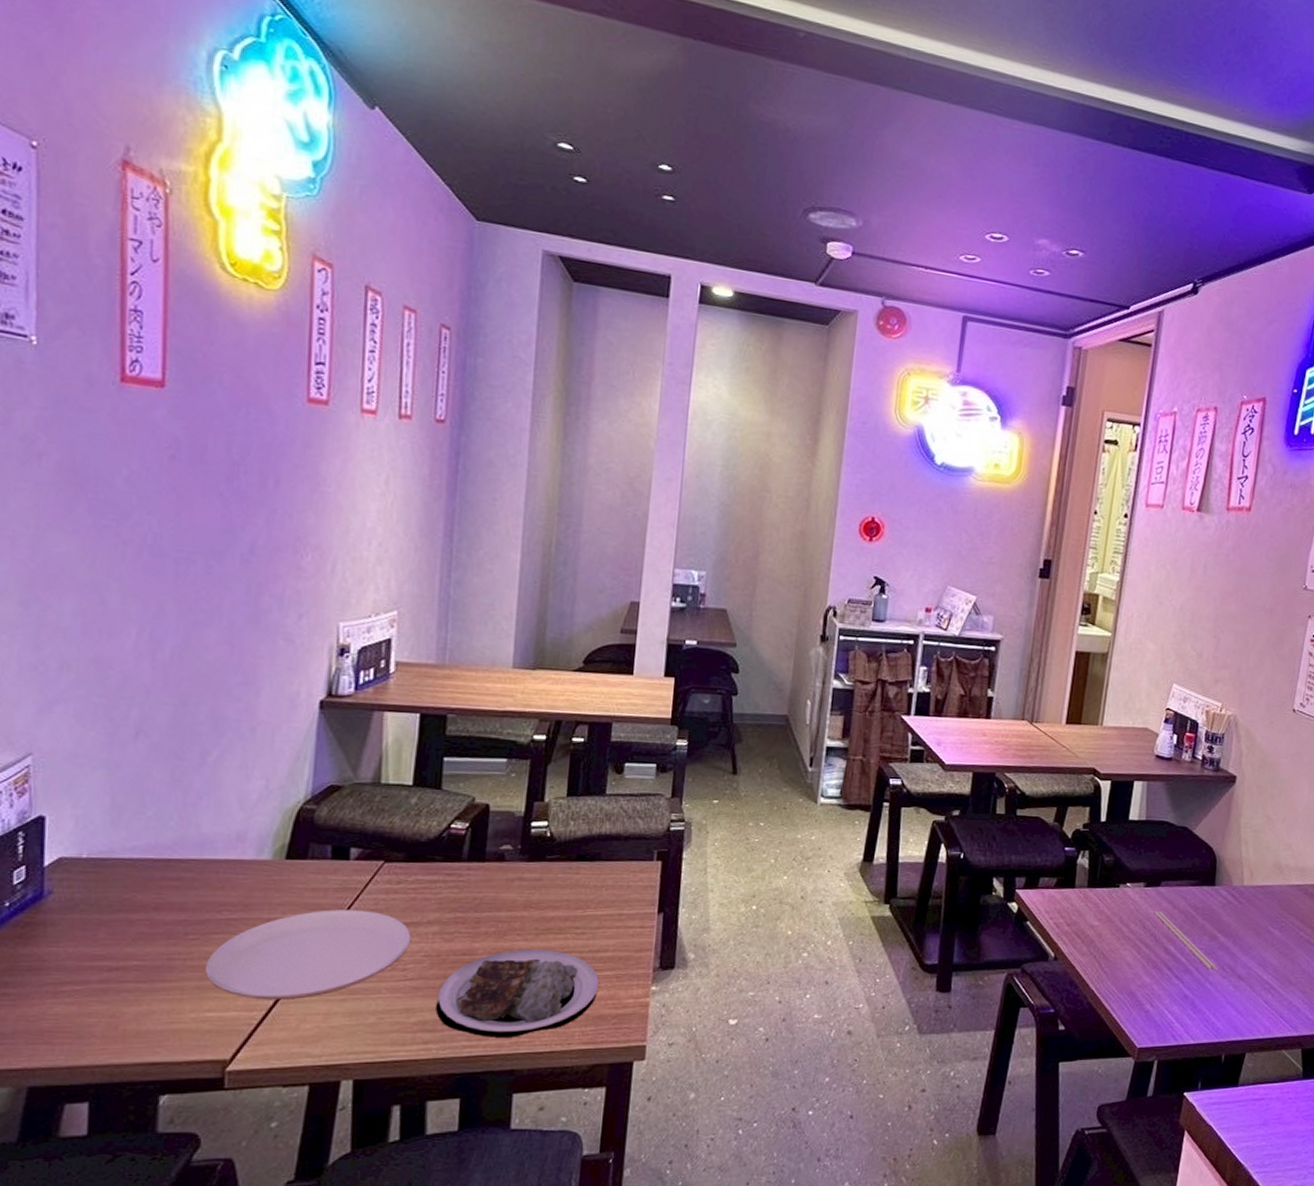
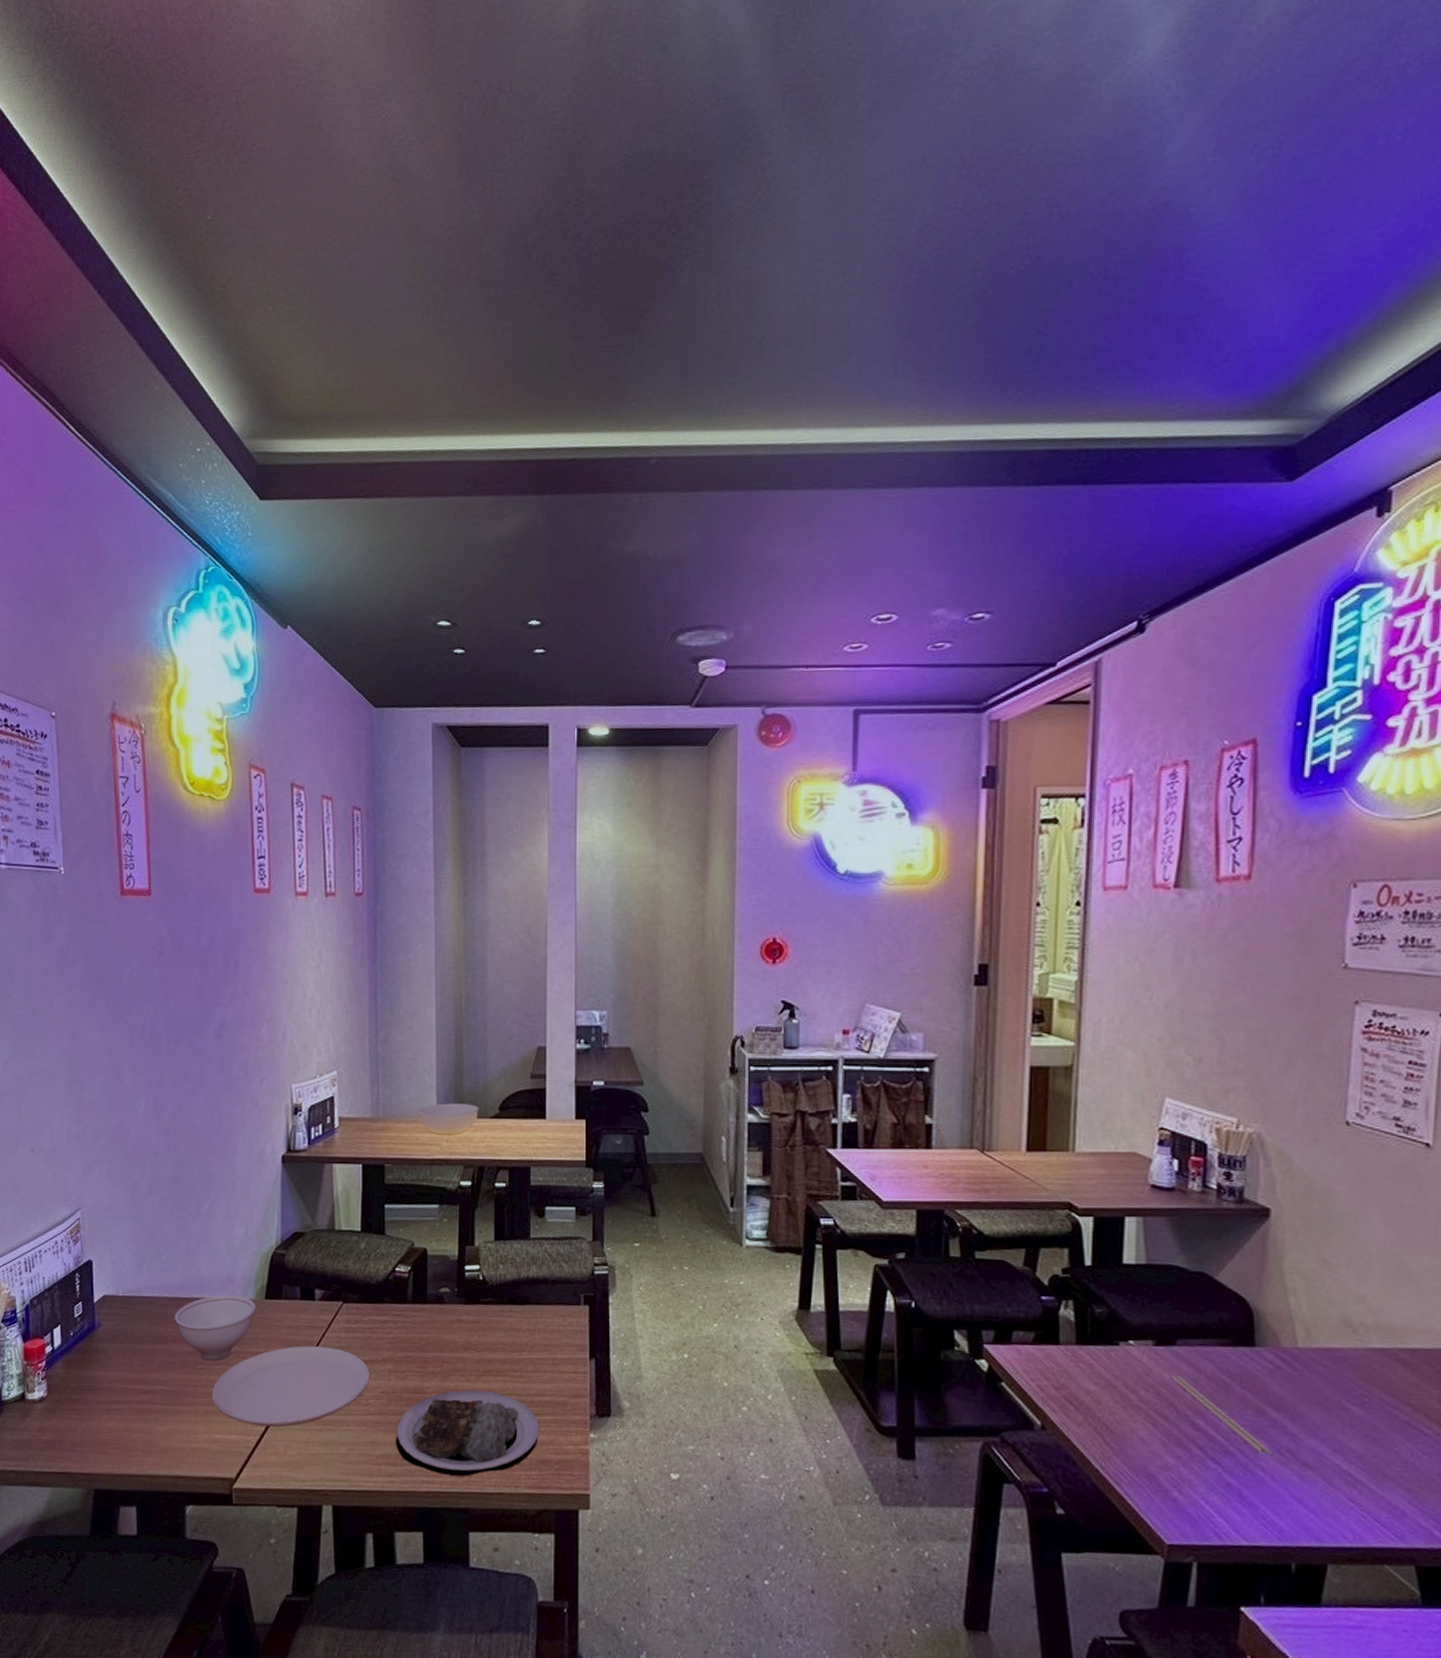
bowl: none [159,855,272,930] -> present [174,1294,256,1361]
bowl: none [490,653,561,688] -> present [417,1103,479,1137]

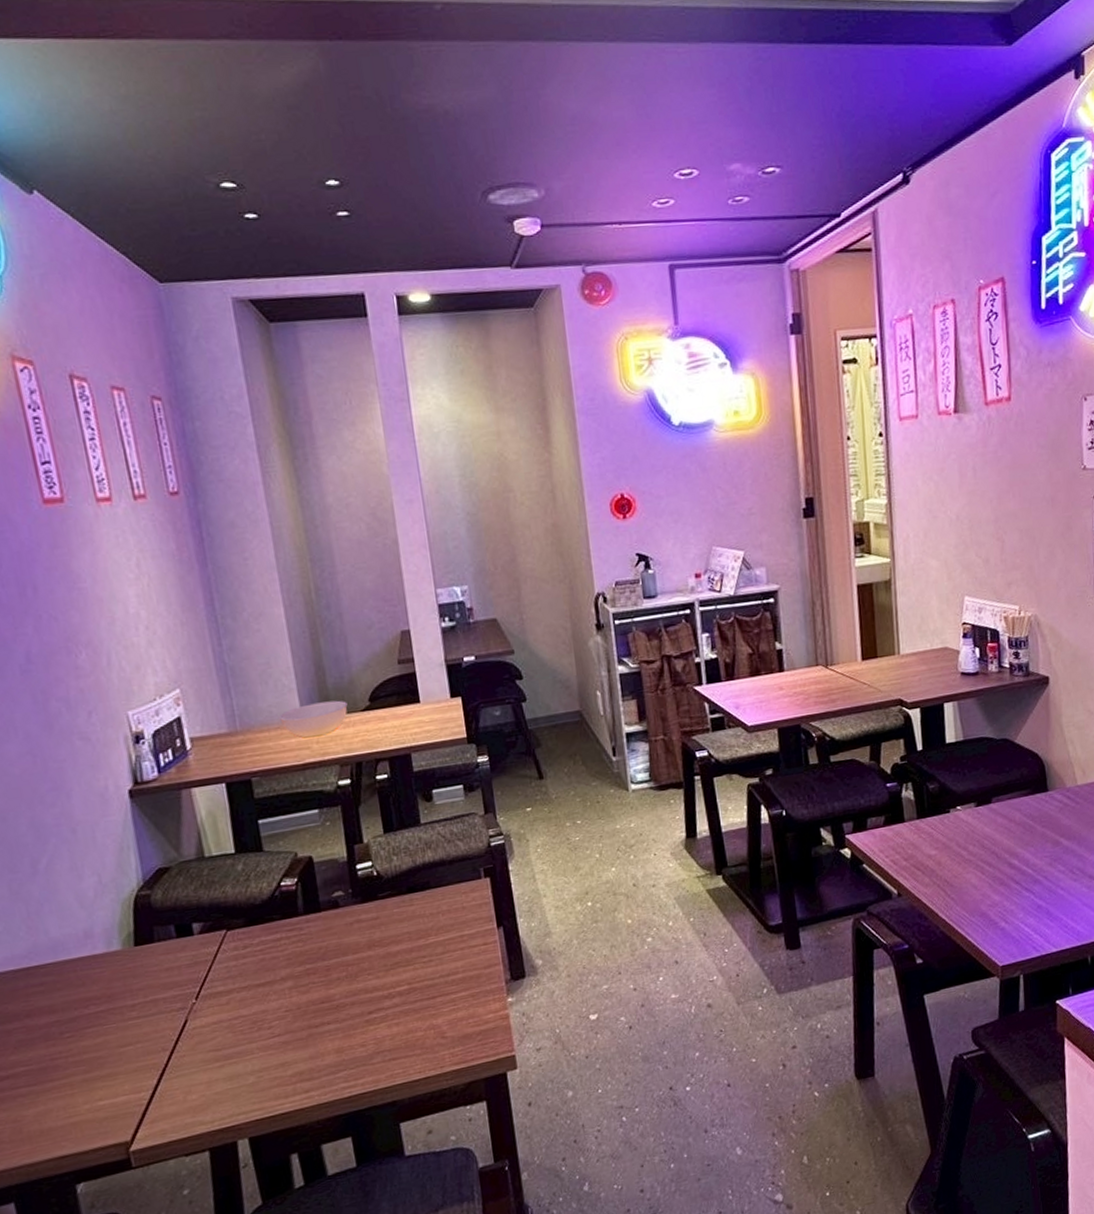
bowl: present [174,1294,256,1361] -> none [24,949,125,1027]
plate: present [212,1346,370,1427] -> none [86,978,270,1082]
plate: present [396,1389,540,1477] -> none [307,982,457,1076]
chopsticks: present [1171,1375,1271,1455] -> none [991,827,1067,877]

